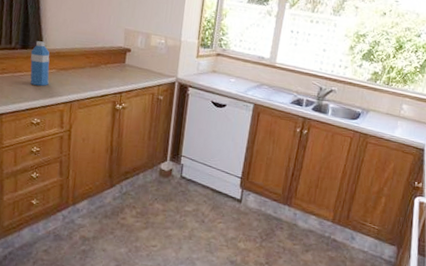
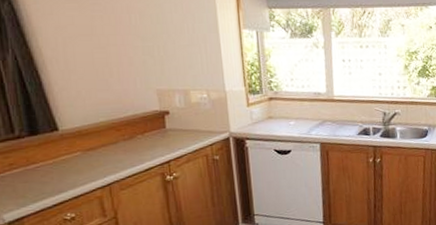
water bottle: present [30,41,50,86] -> none [42,122,76,175]

